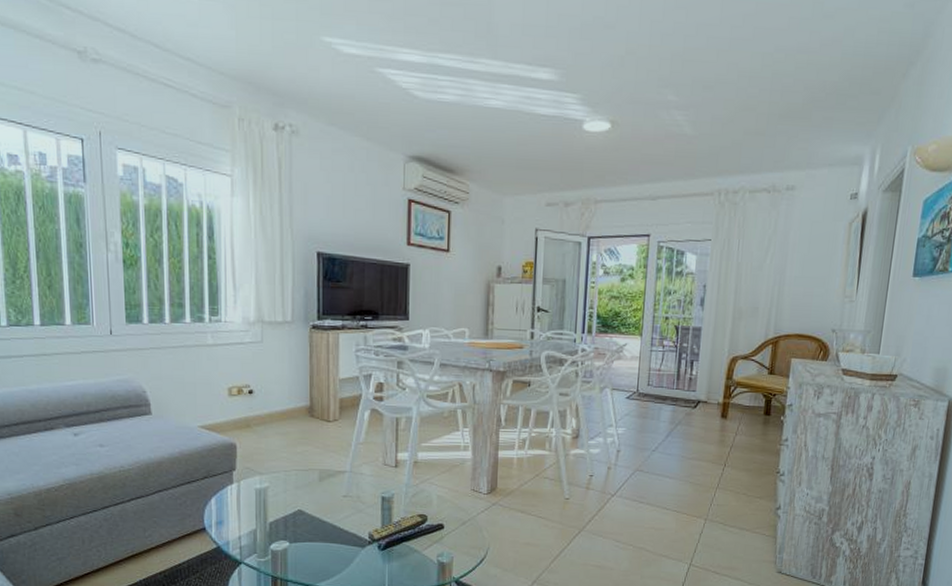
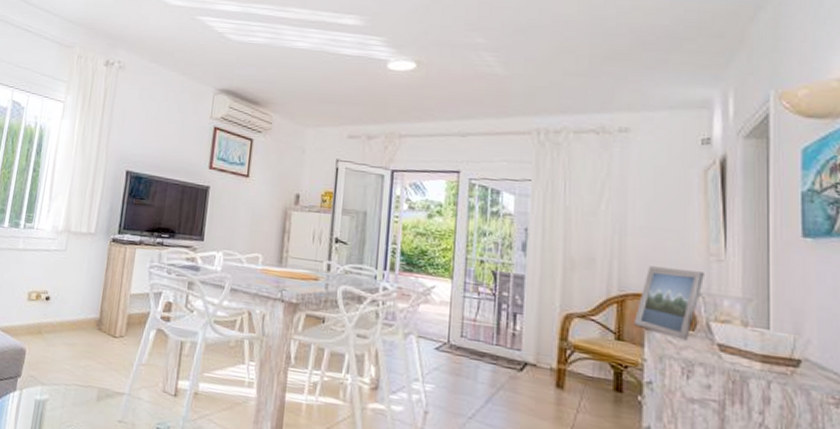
picture frame: none [782,310,839,369] -> present [633,266,704,341]

